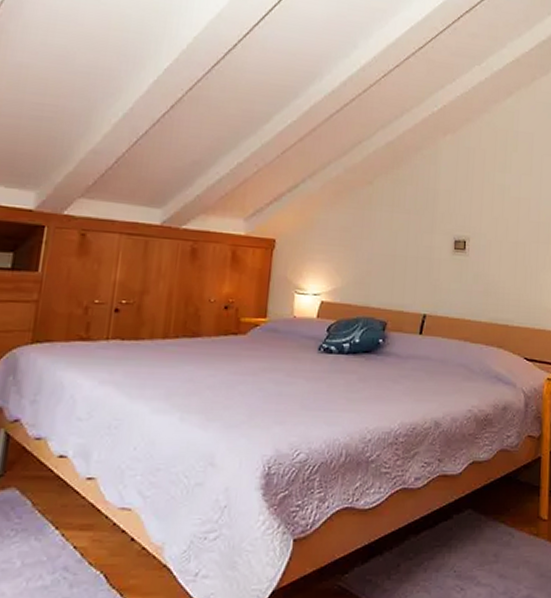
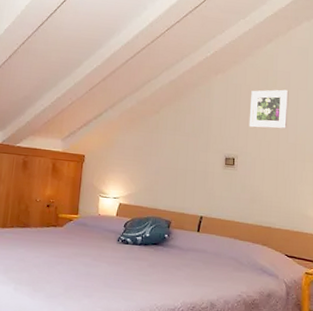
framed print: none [483,155,532,204] -> present [249,89,289,129]

